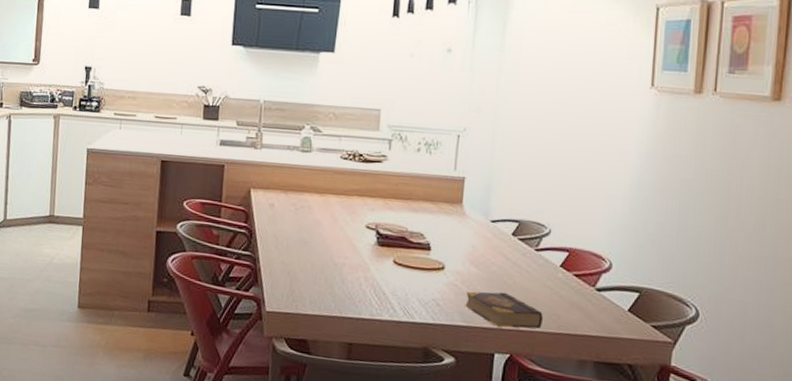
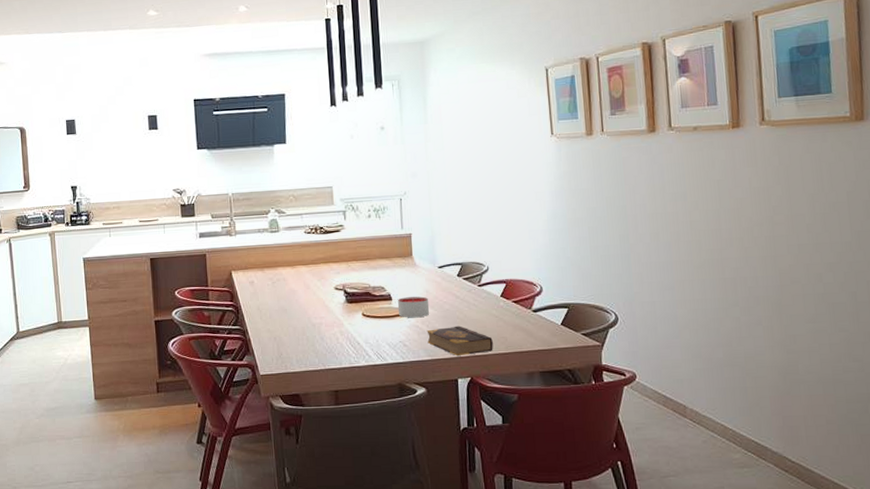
candle: none [435,249,474,276] -> present [397,296,430,318]

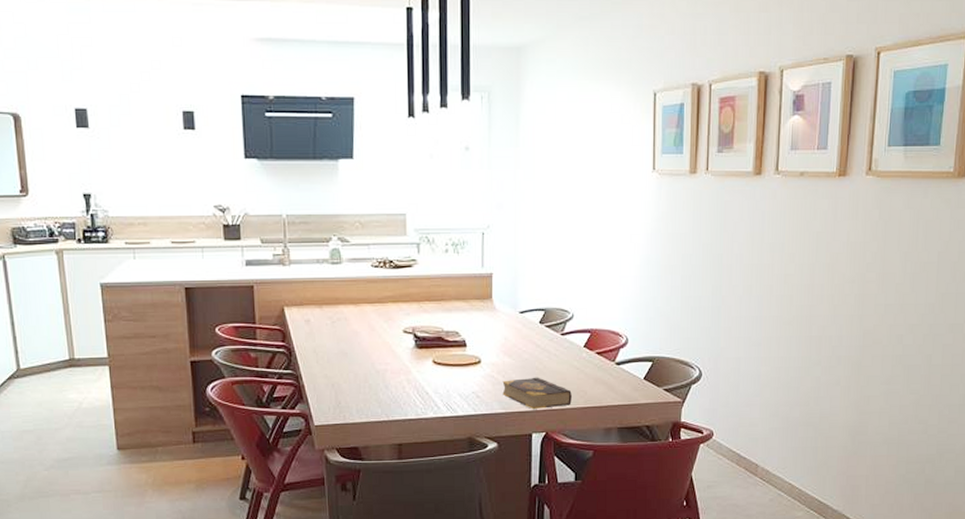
candle: present [397,296,430,318] -> none [472,344,507,367]

